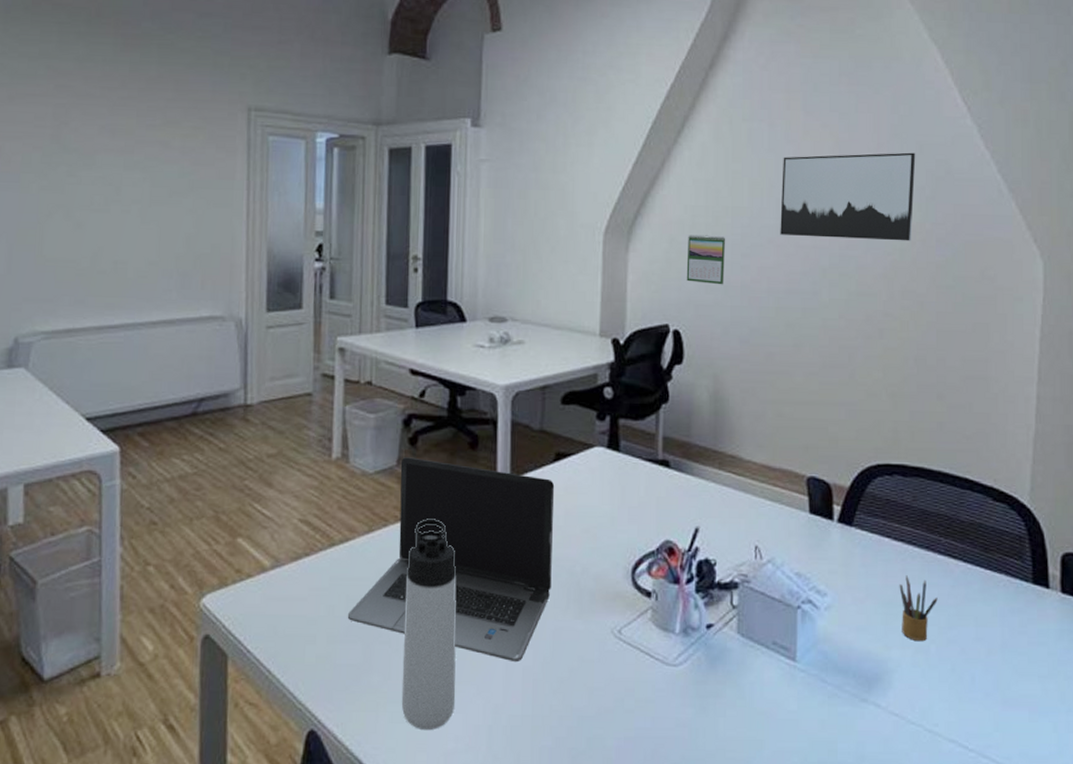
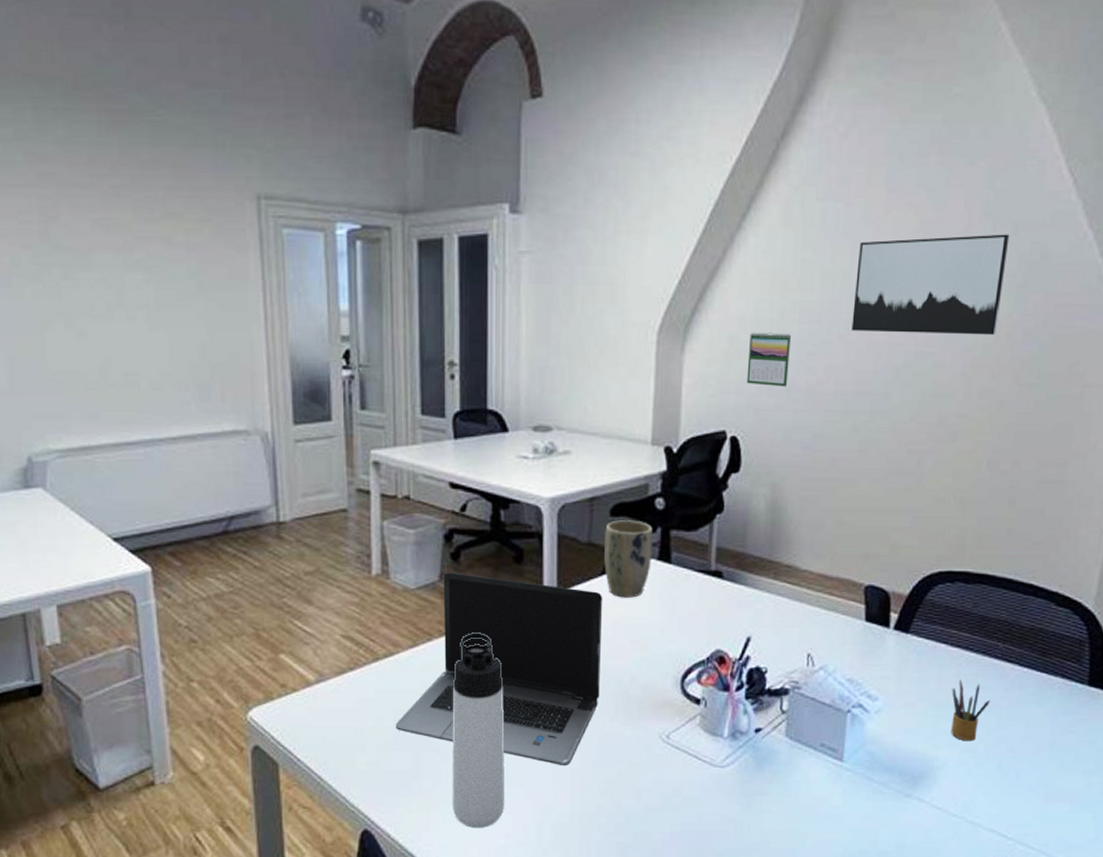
plant pot: none [556,408,602,486] -> present [604,520,653,598]

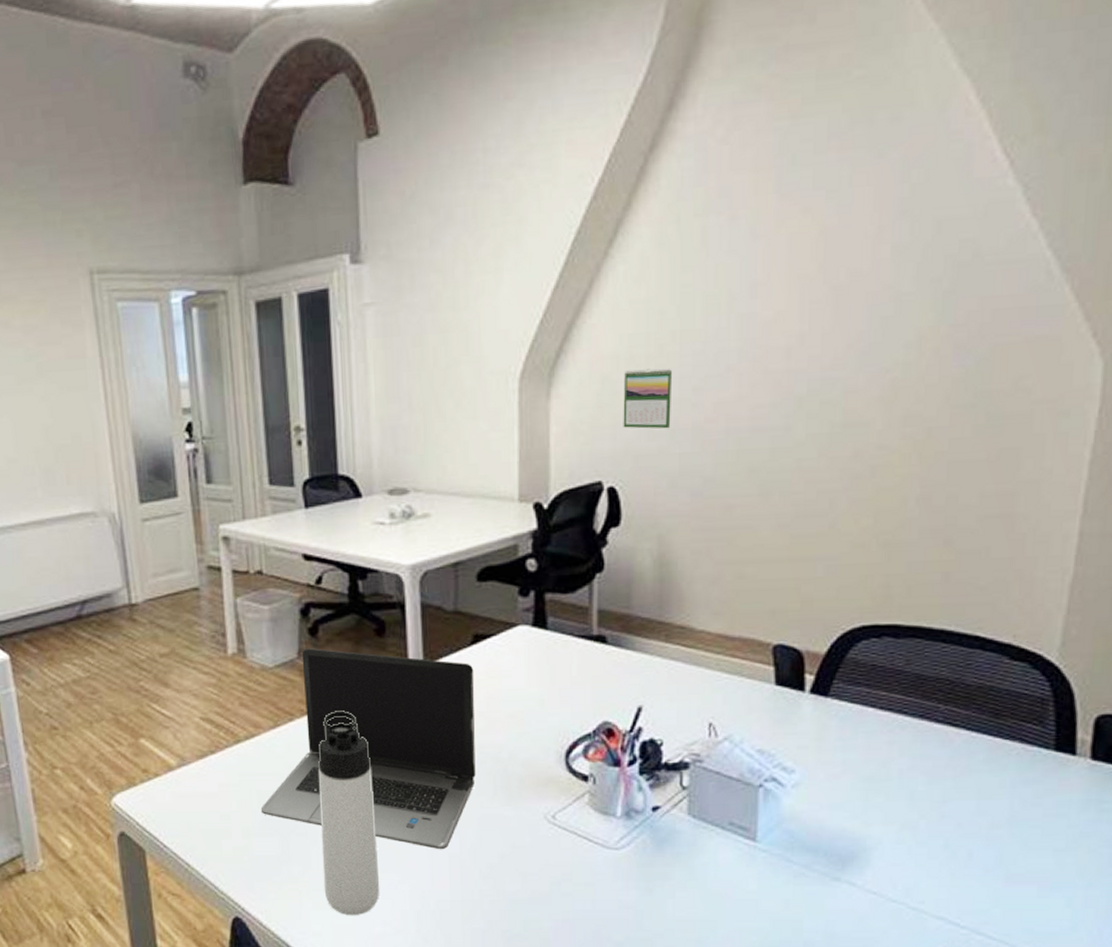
plant pot: present [604,520,653,598] -> none [472,585,526,669]
wall art: present [851,234,1010,335] -> none [743,233,932,360]
pencil box: present [951,679,990,742] -> none [884,747,932,818]

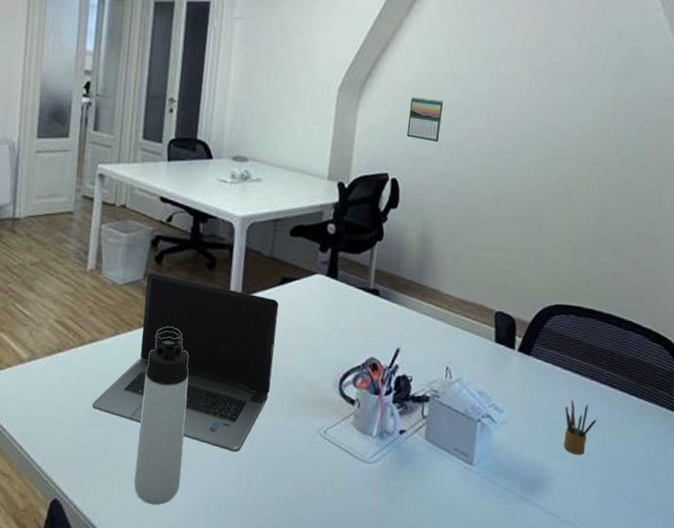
pencil box: none [884,747,932,818] -> present [564,399,596,455]

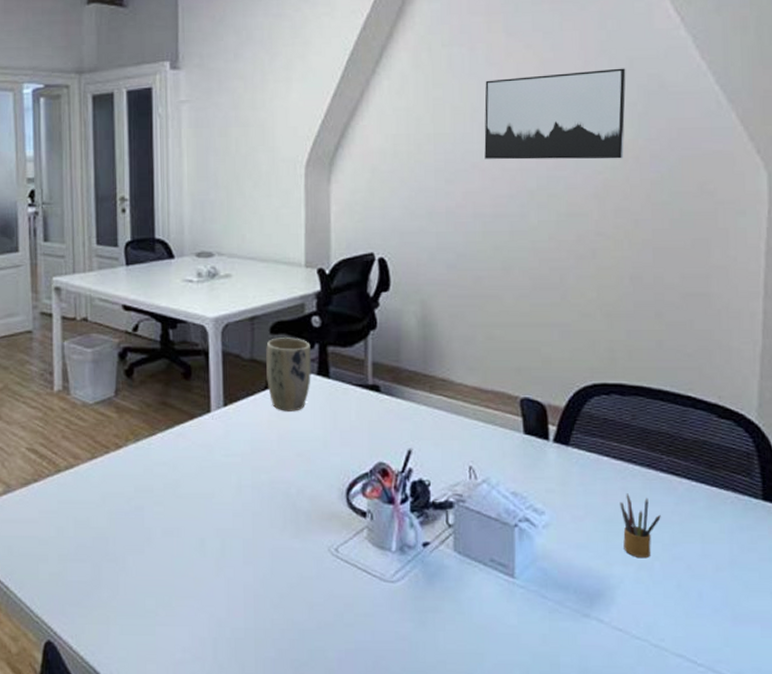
laptop computer: present [92,272,279,453] -> none [76,388,268,579]
thermos bottle: present [134,326,189,505] -> none [129,445,181,641]
plant pot: none [282,240,324,307] -> present [266,338,311,411]
calendar: present [406,96,444,143] -> none [389,163,429,212]
wall art: none [491,34,614,116] -> present [484,68,626,160]

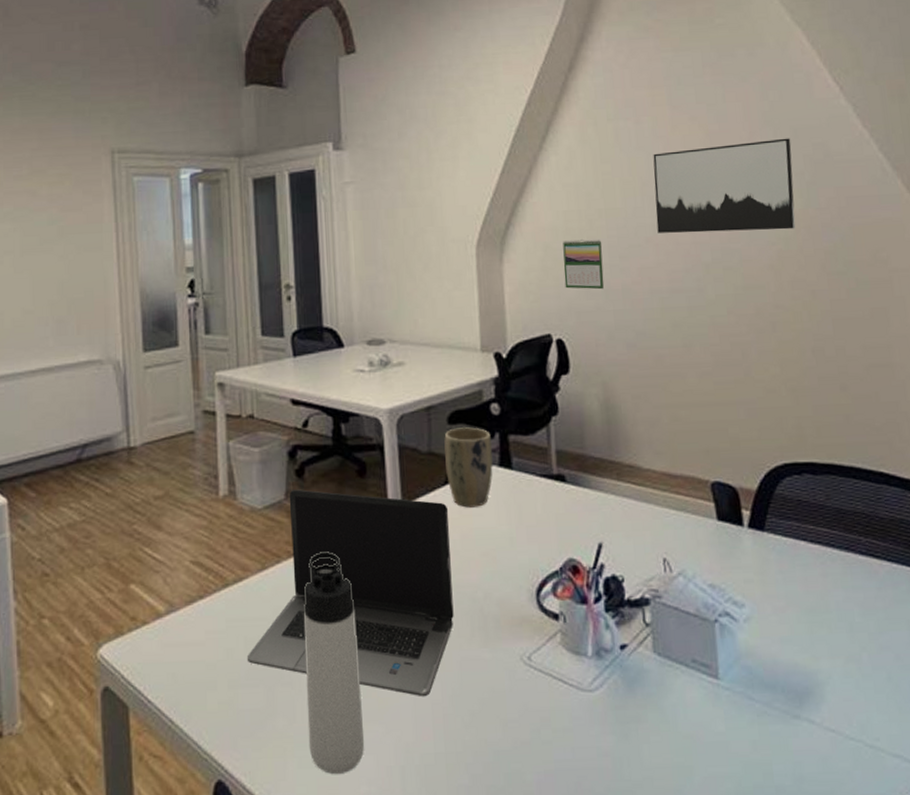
laptop computer: none [76,388,268,579] -> present [246,489,454,697]
thermos bottle: none [129,445,181,641] -> present [303,551,365,774]
calendar: none [389,163,429,212] -> present [563,239,605,290]
pencil box: present [620,493,661,559] -> none [821,579,865,650]

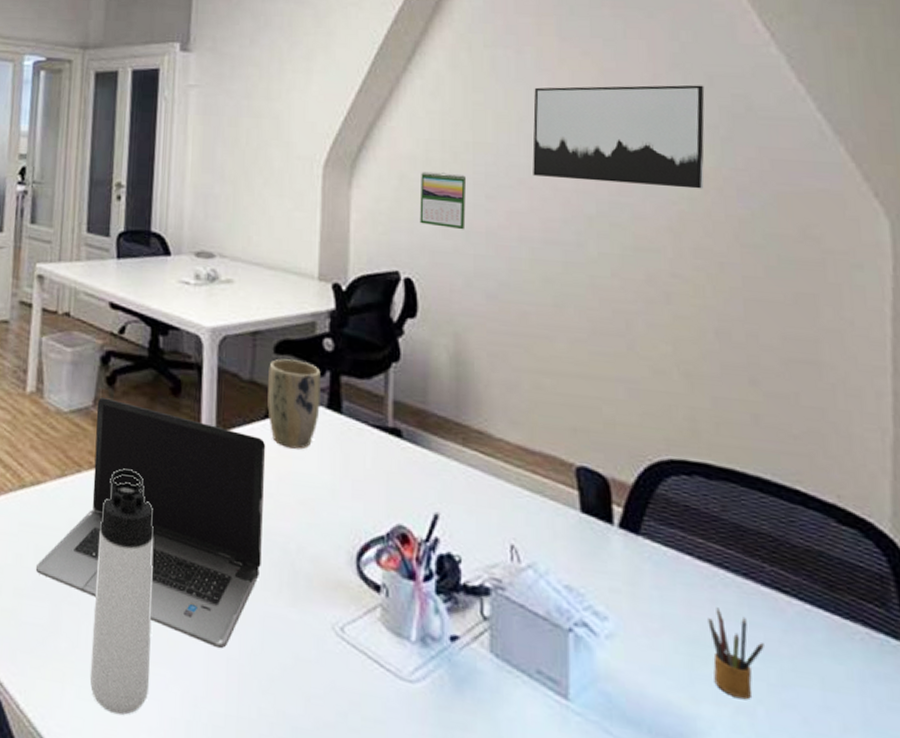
pencil box: none [821,579,865,650] -> present [708,607,764,700]

